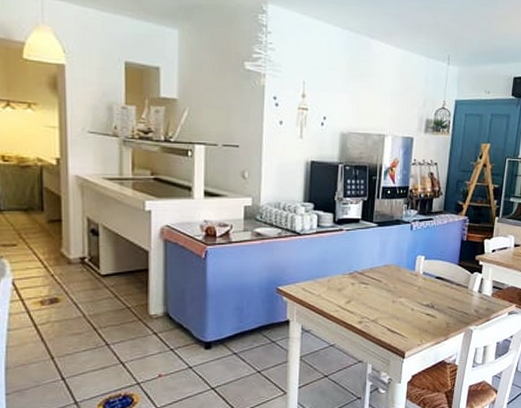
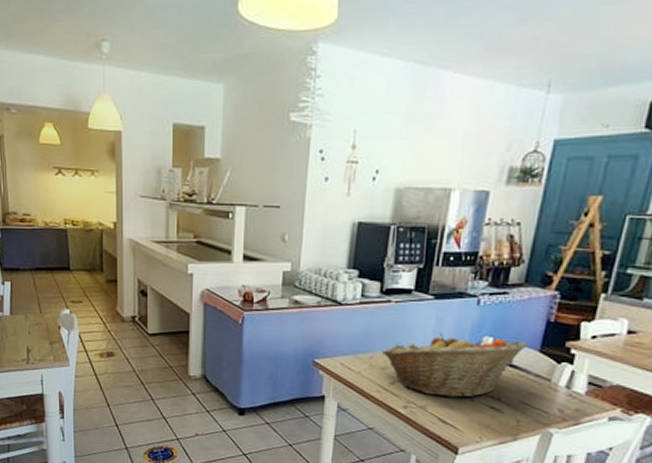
fruit basket: none [337,255,450,310] -> present [381,333,528,398]

